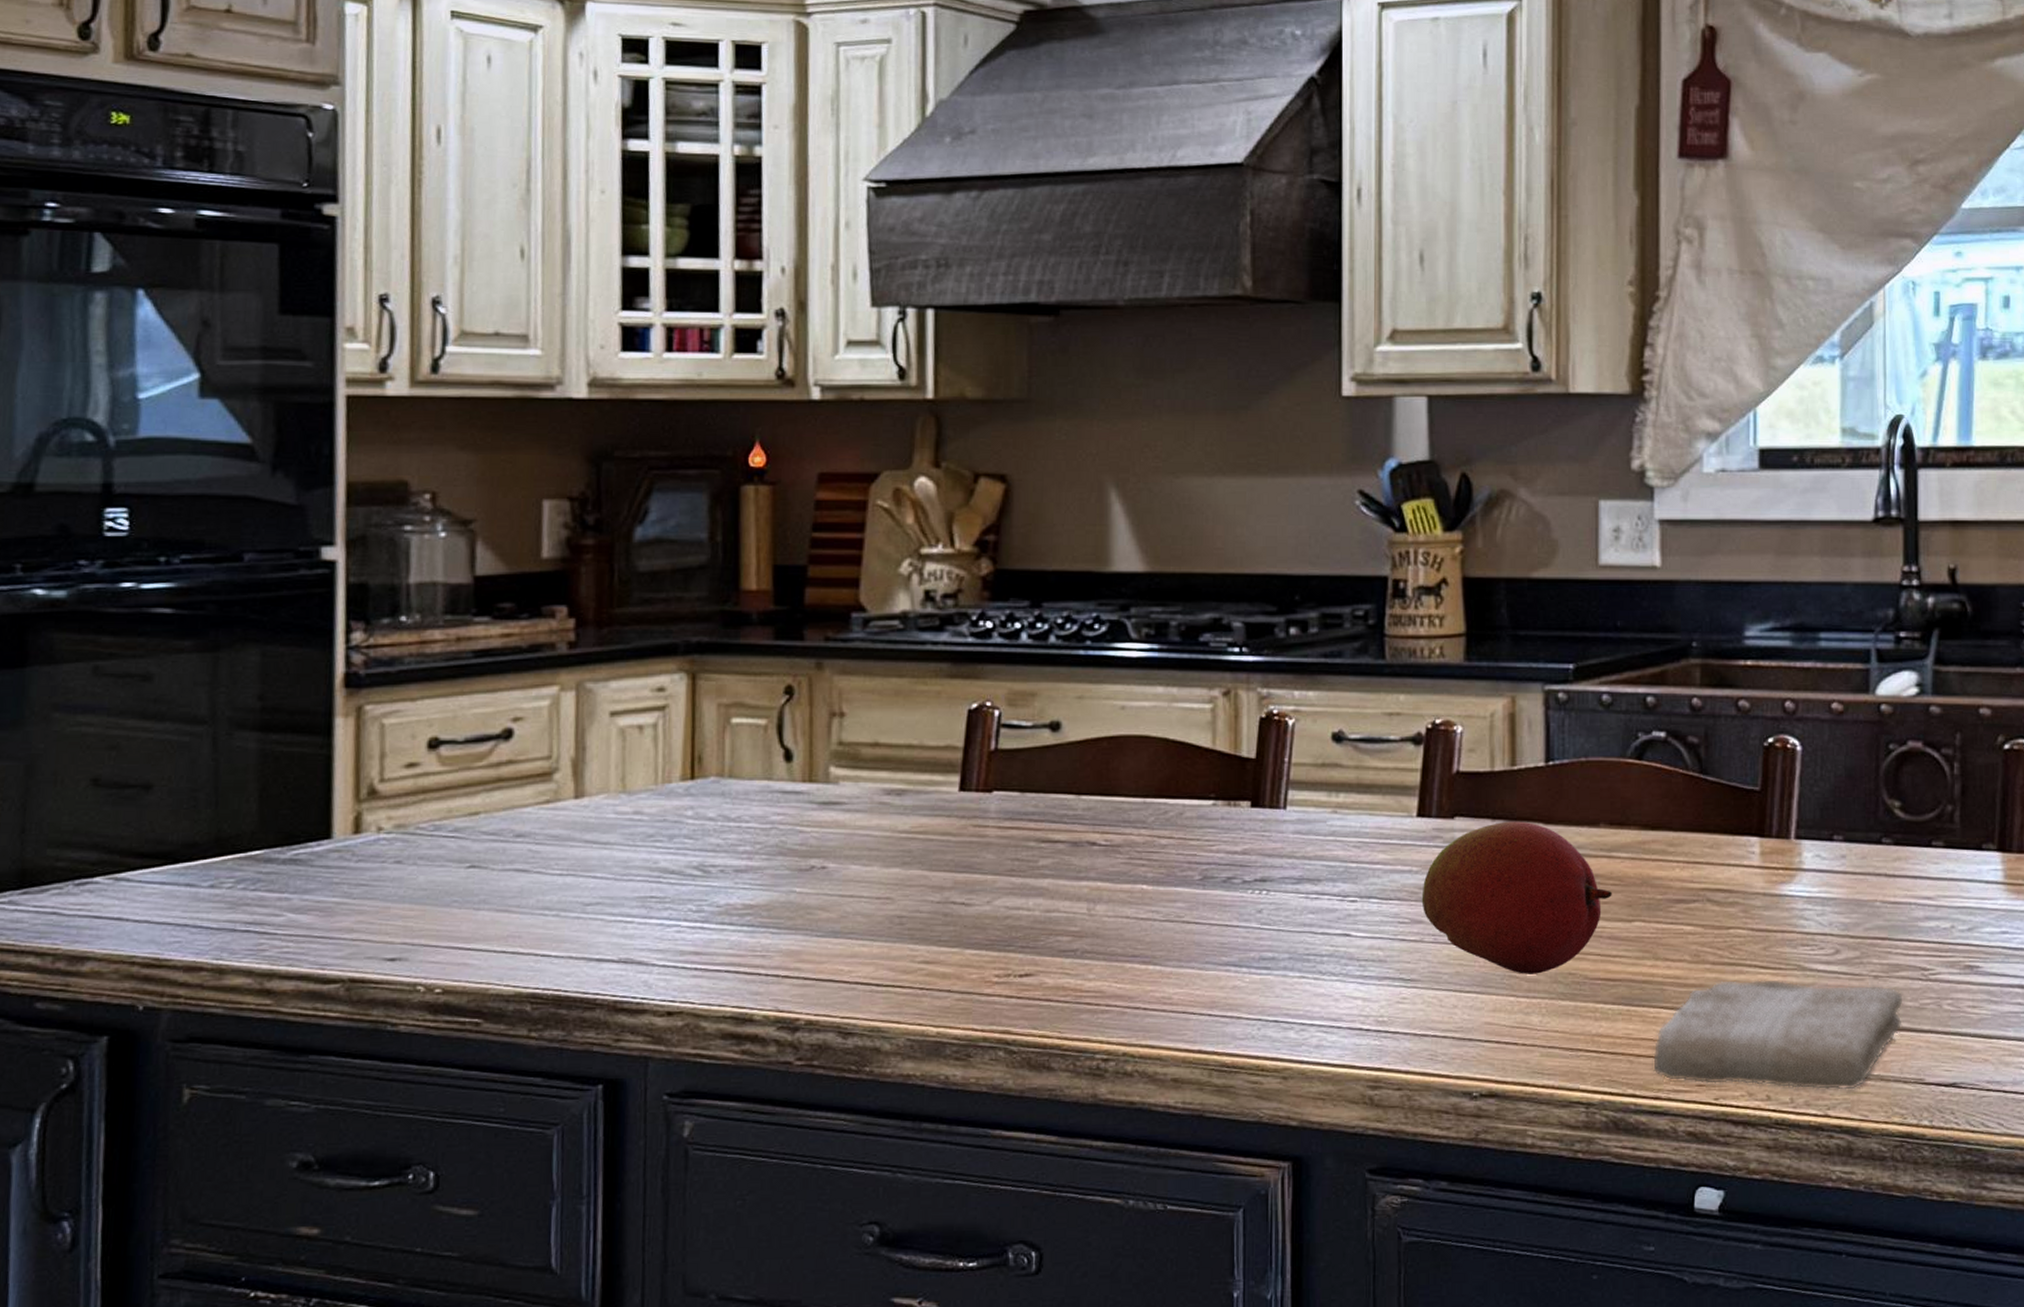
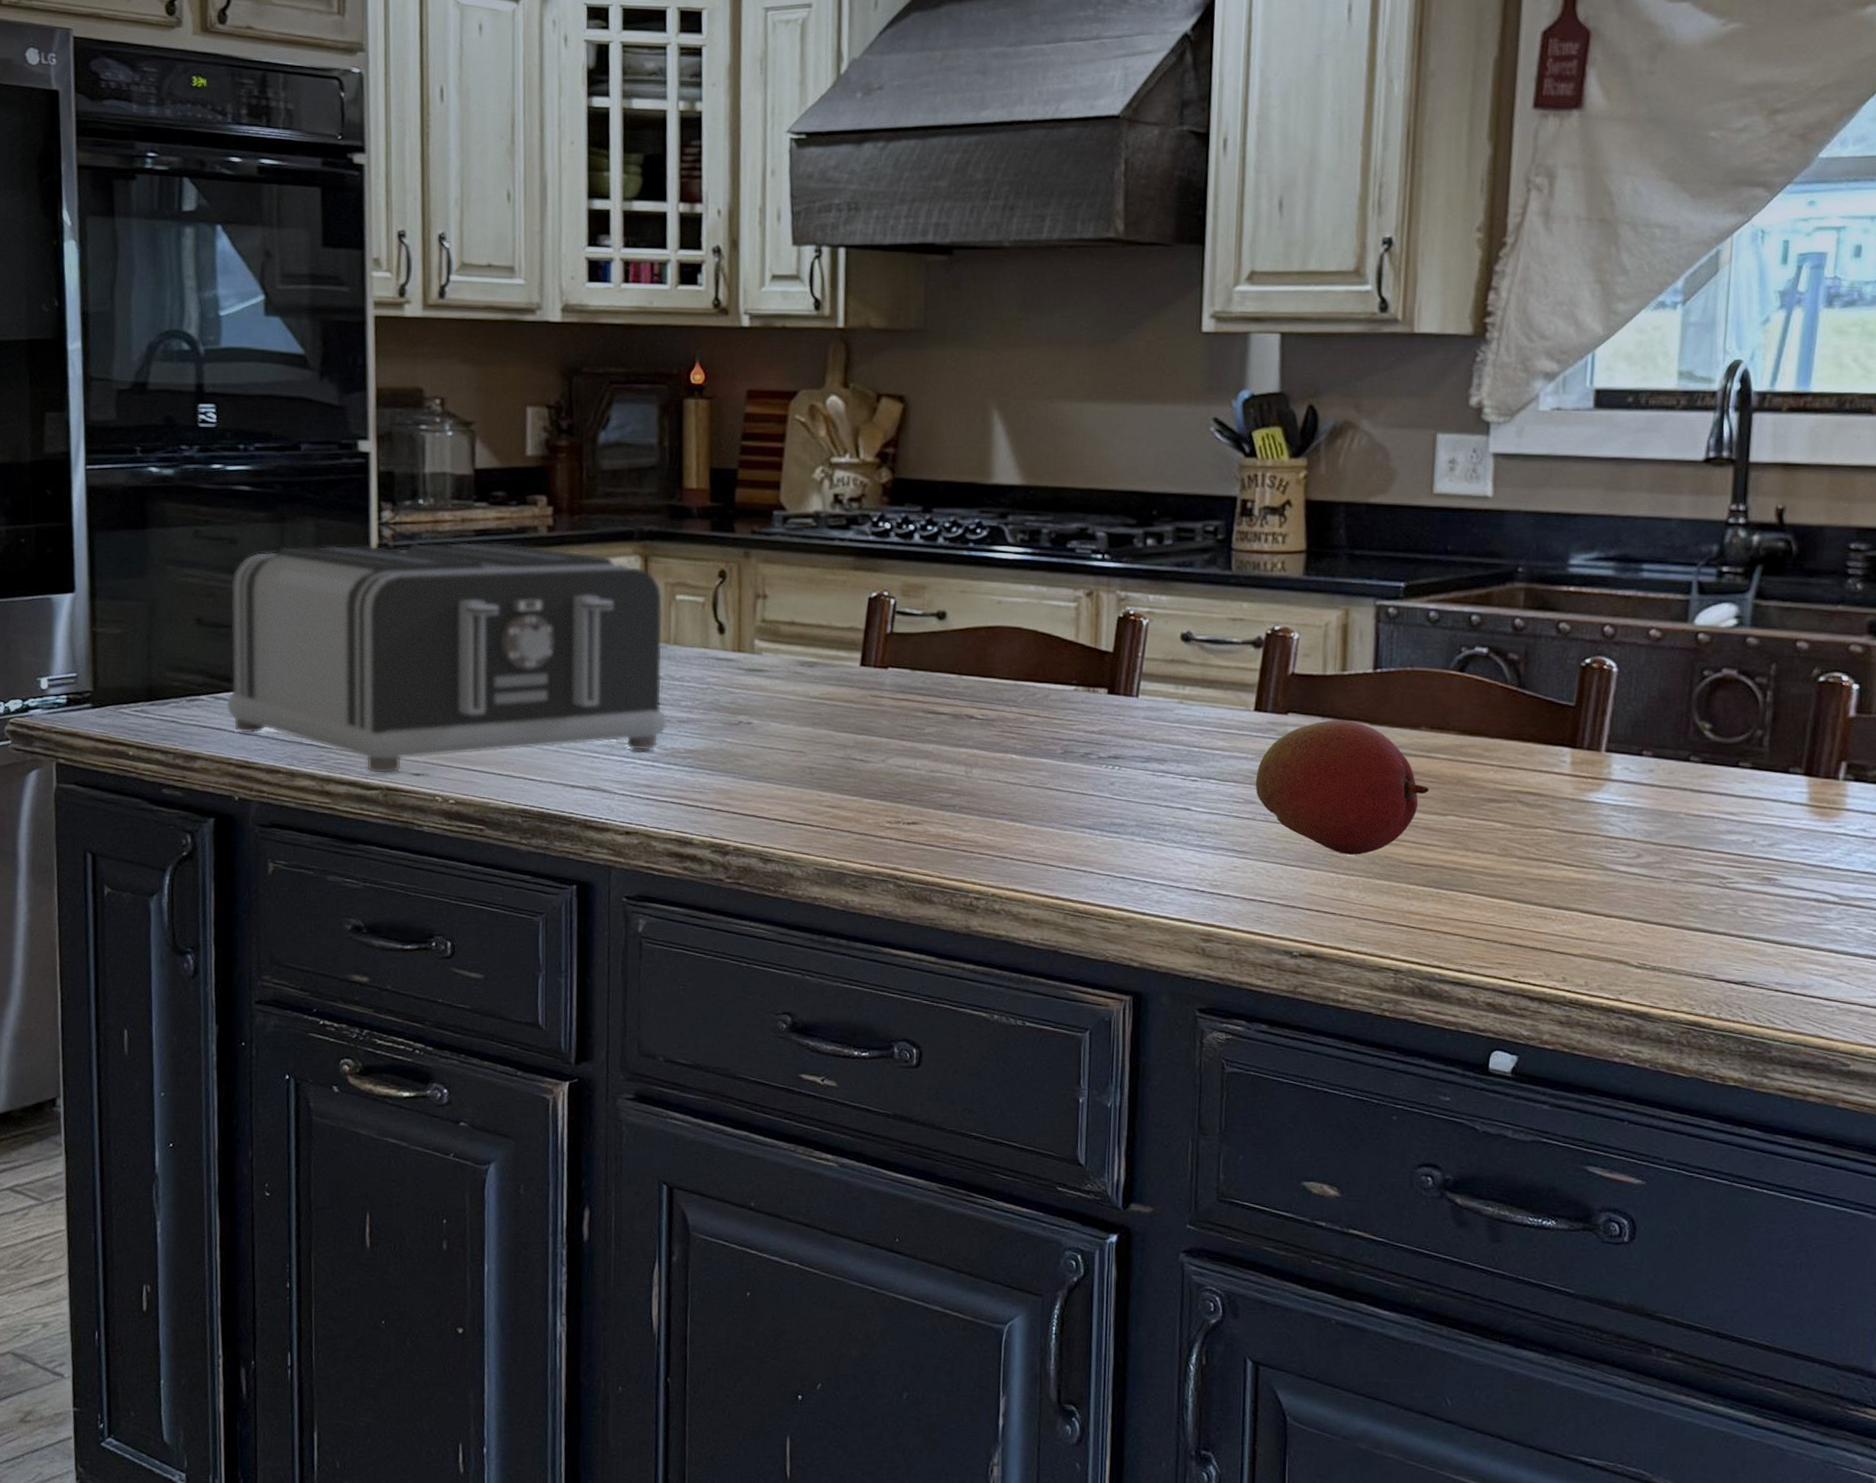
toaster: none [129,664,721,963] -> present [225,541,668,774]
washcloth: present [1652,978,1905,1090] -> none [1457,872,1701,979]

